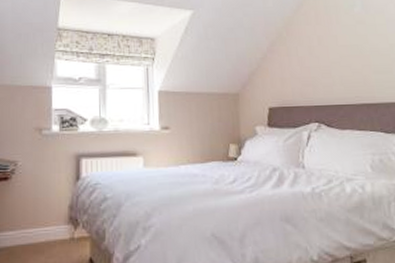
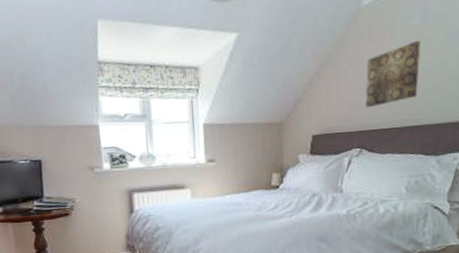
wall art: none [316,25,369,84] -> present [366,40,421,108]

